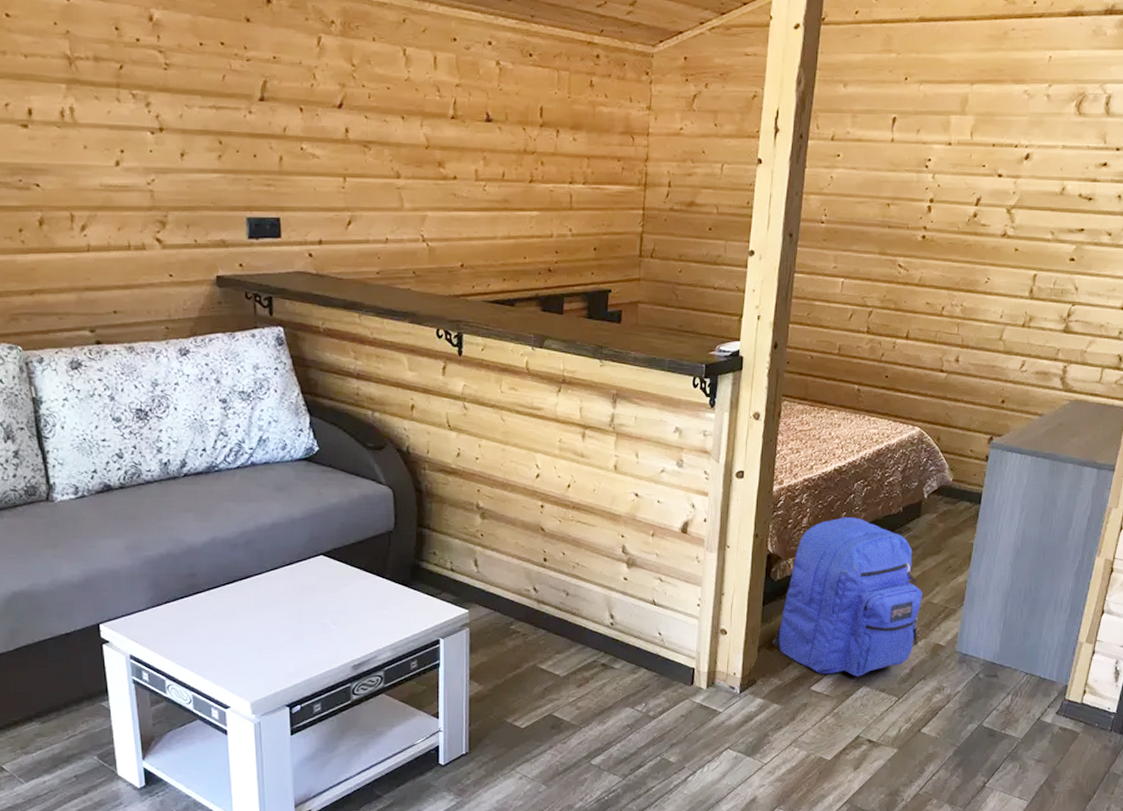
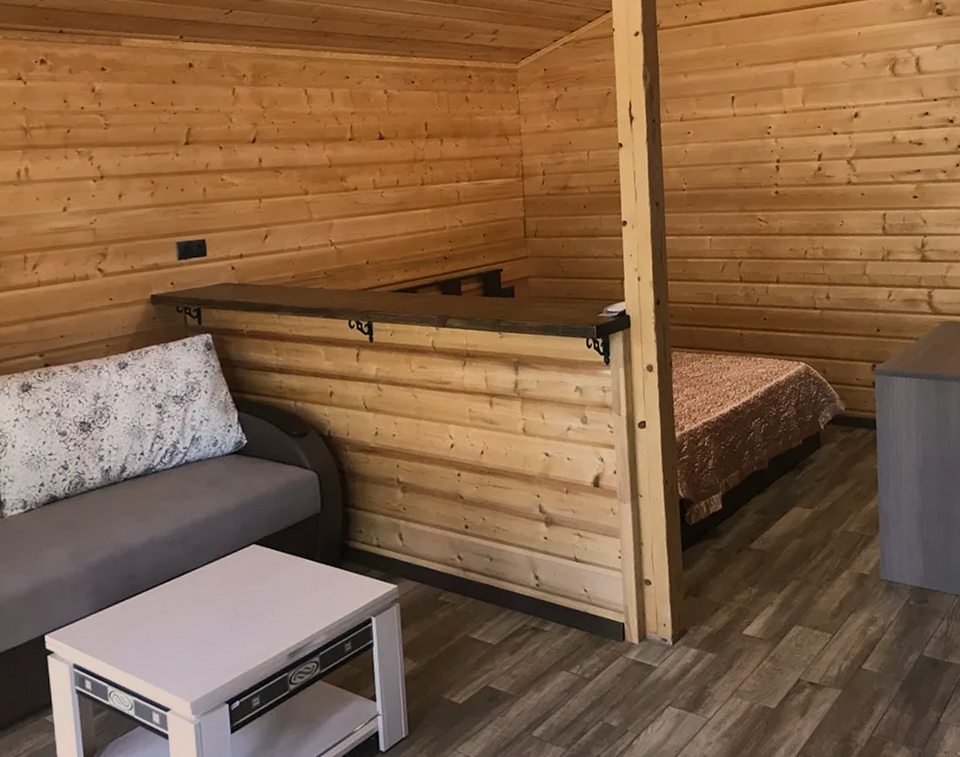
backpack: present [772,517,923,677] -> none [697,454,842,617]

